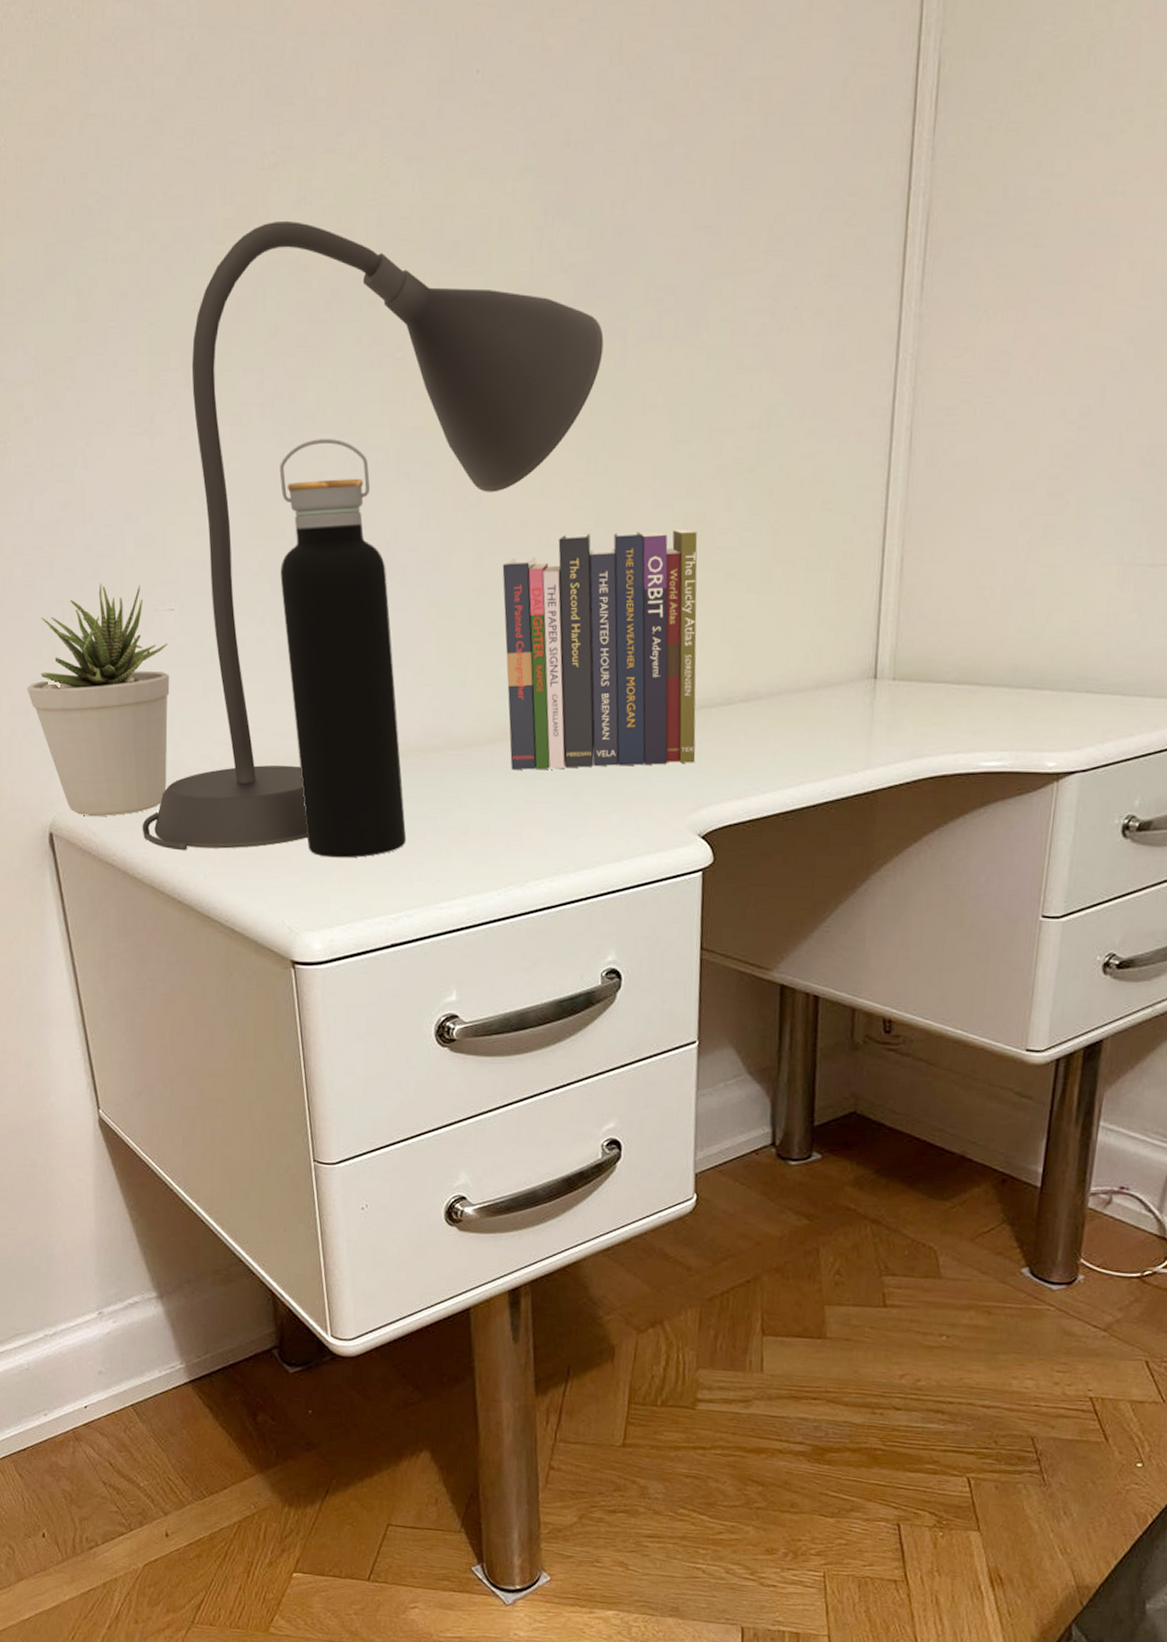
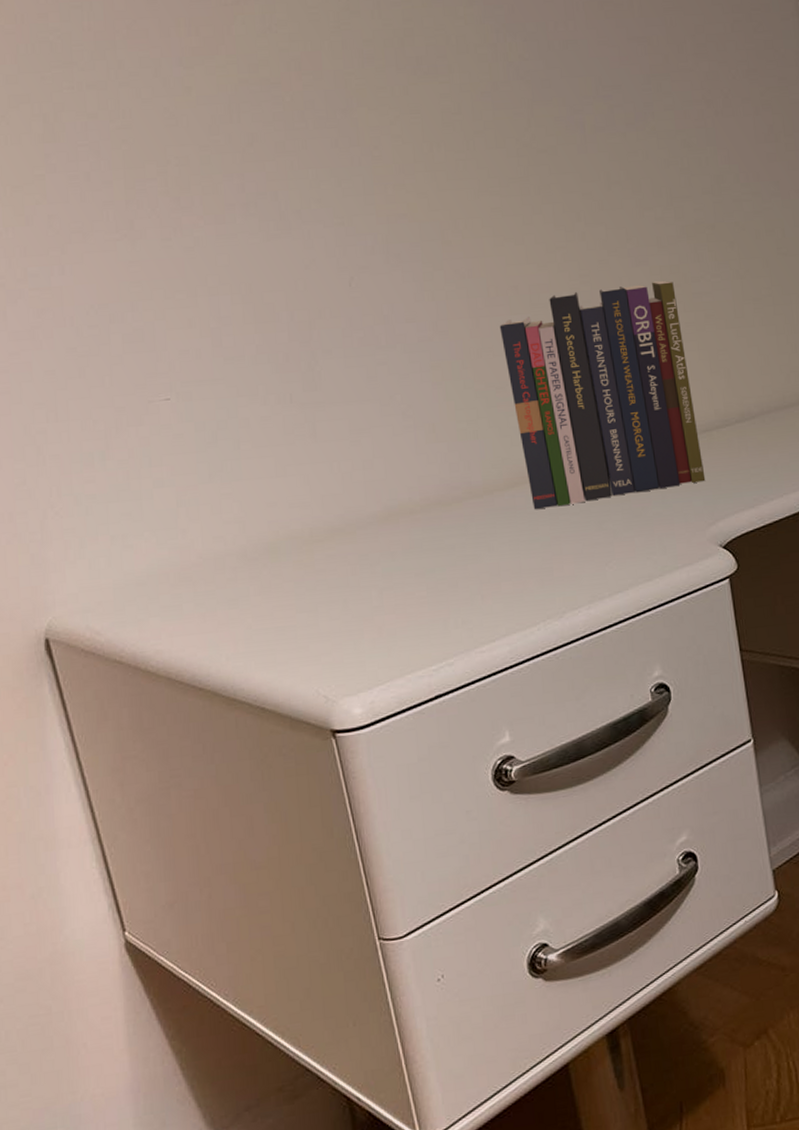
potted plant: present [27,583,170,817] -> none [9,379,177,616]
desk lamp: present [142,221,604,851] -> none [152,47,566,636]
water bottle: present [279,439,407,858] -> none [269,229,439,620]

